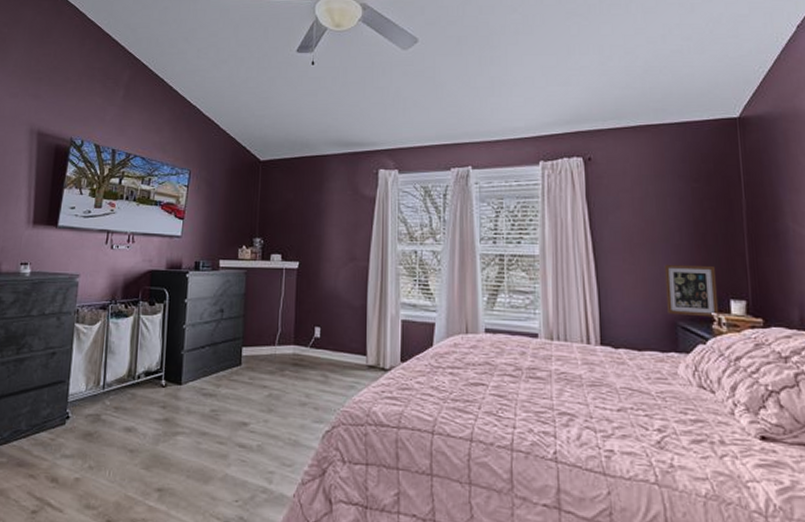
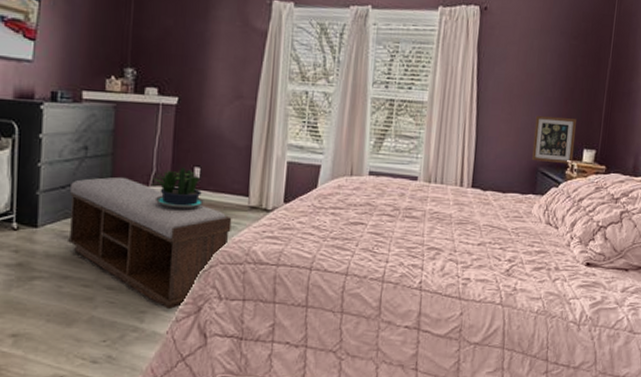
bench: none [205,337,351,472] -> present [66,176,232,310]
potted plant: none [276,327,325,368] -> present [151,167,204,209]

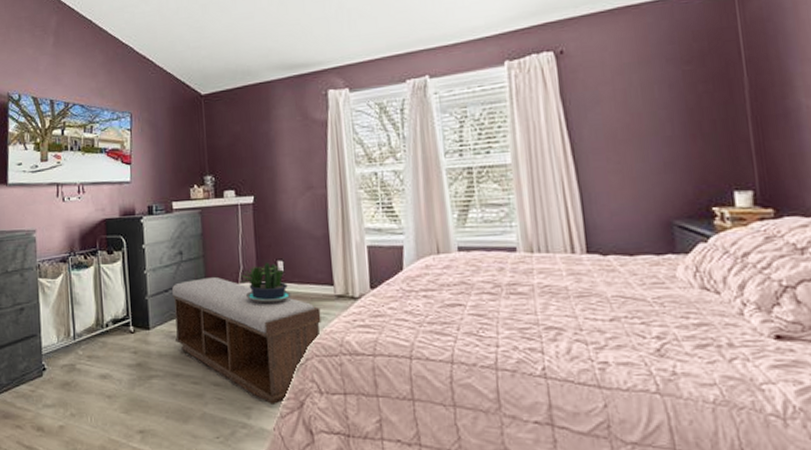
picture frame: present [532,115,576,164] -> none [654,157,722,214]

